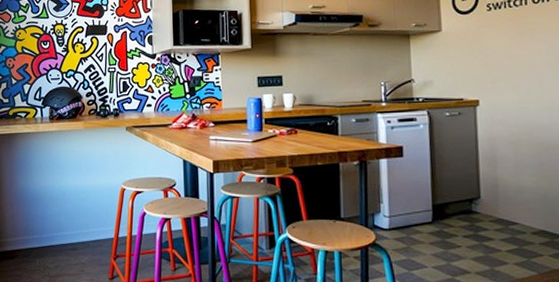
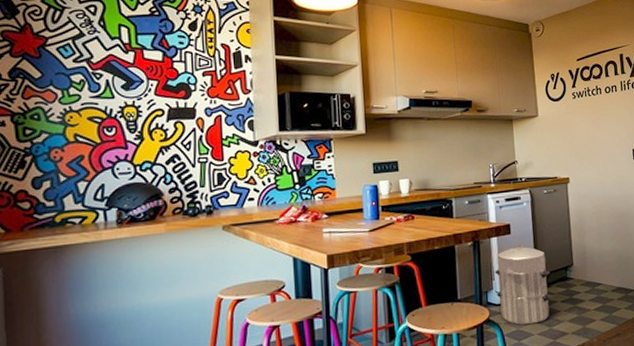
waste bin: none [383,168,451,256] -> present [494,244,552,325]

